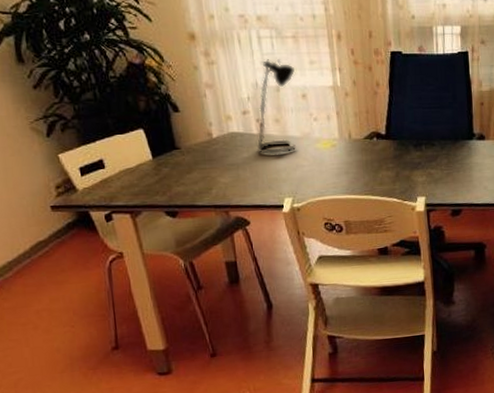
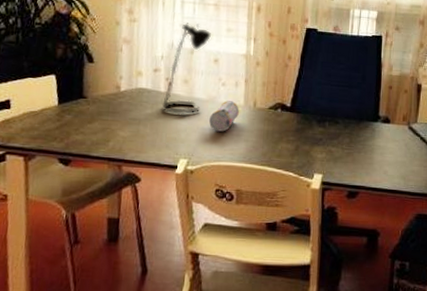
pencil case: none [306,135,335,167] -> present [208,100,239,132]

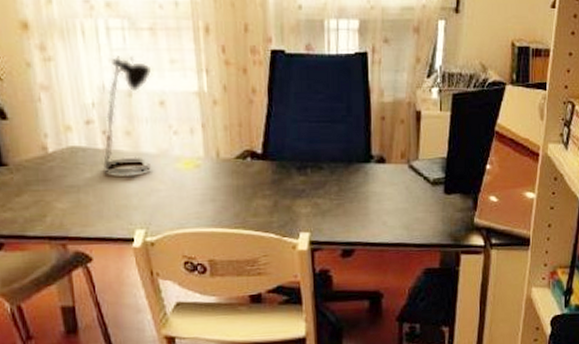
pencil case: present [208,100,239,132] -> none [163,153,200,192]

